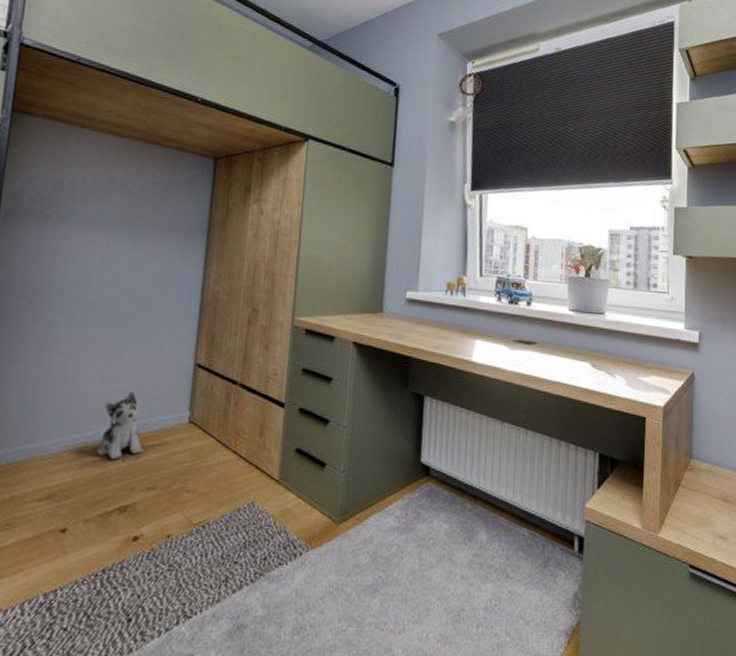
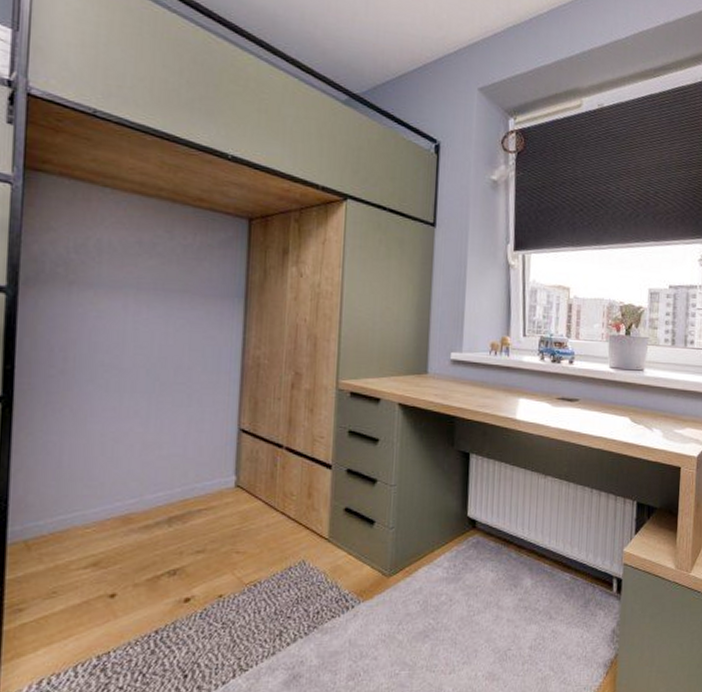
plush toy: present [97,391,143,460] -> none [142,457,190,526]

